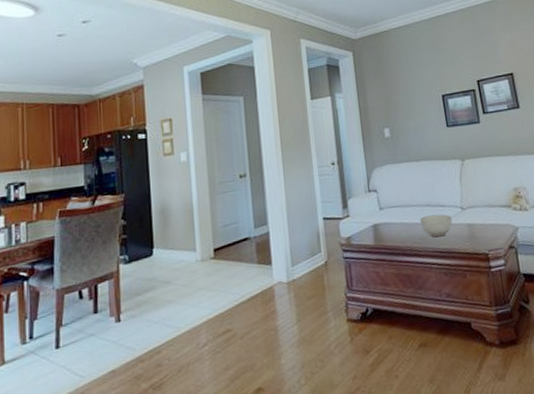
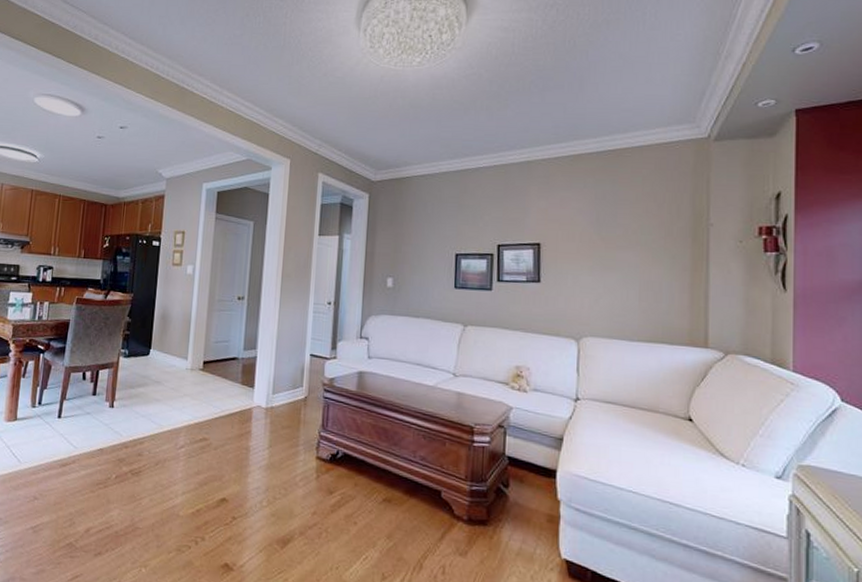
bowl: present [420,214,453,238] -> none [407,374,442,399]

